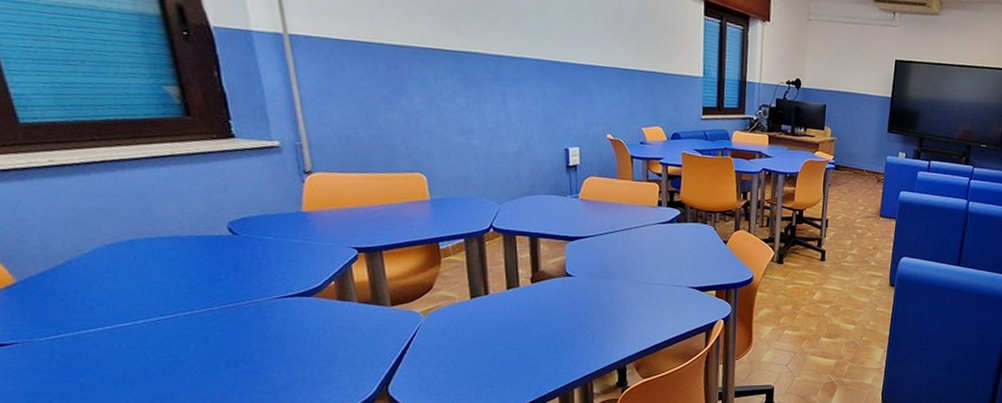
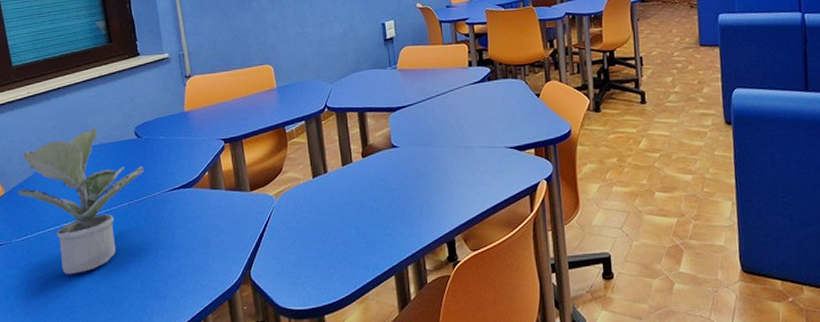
potted plant: none [39,215,243,381] -> present [18,126,145,274]

